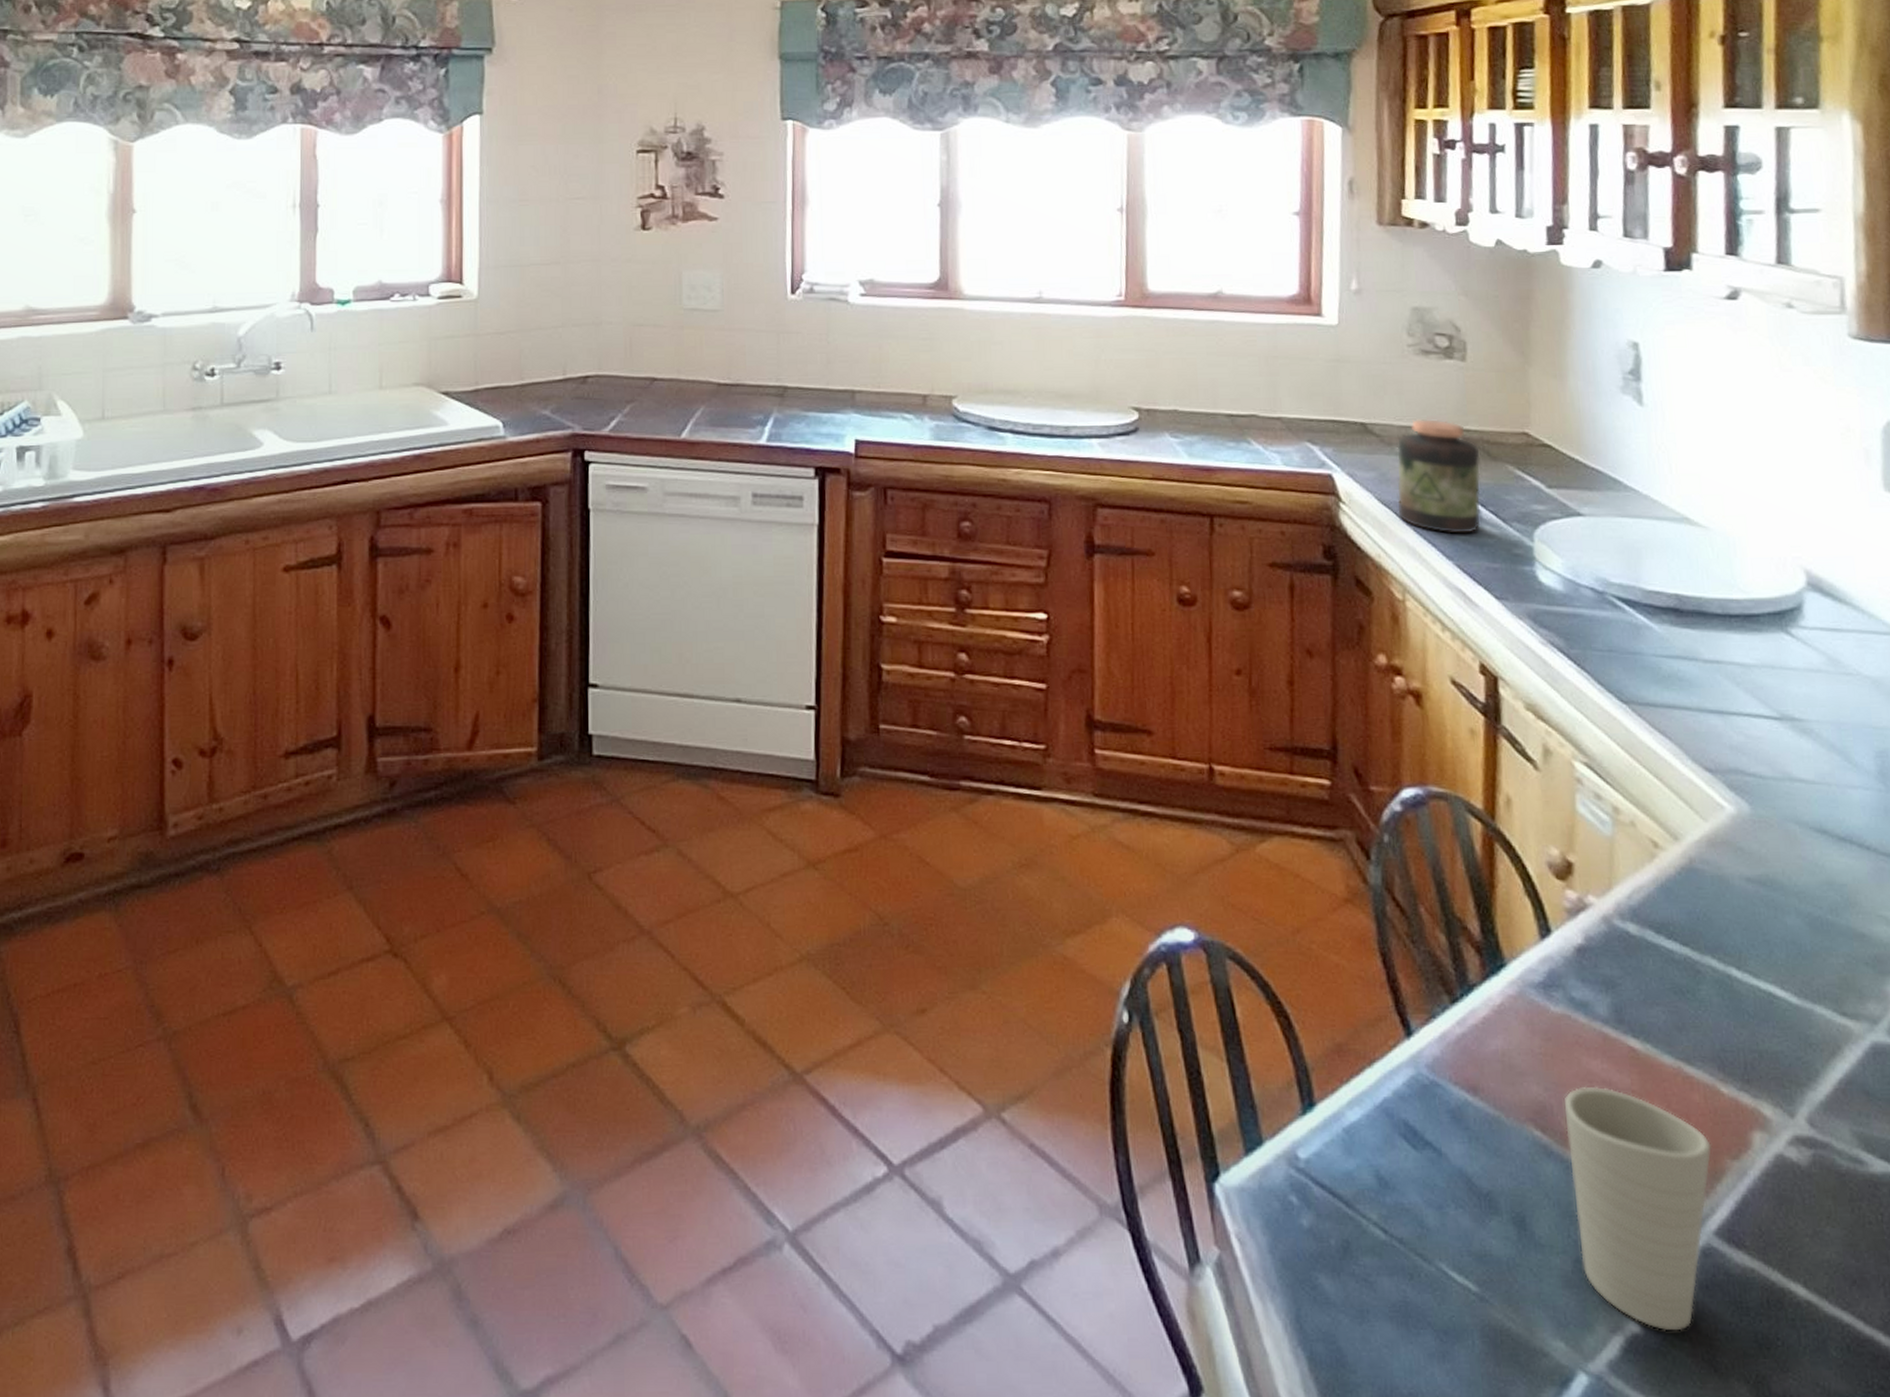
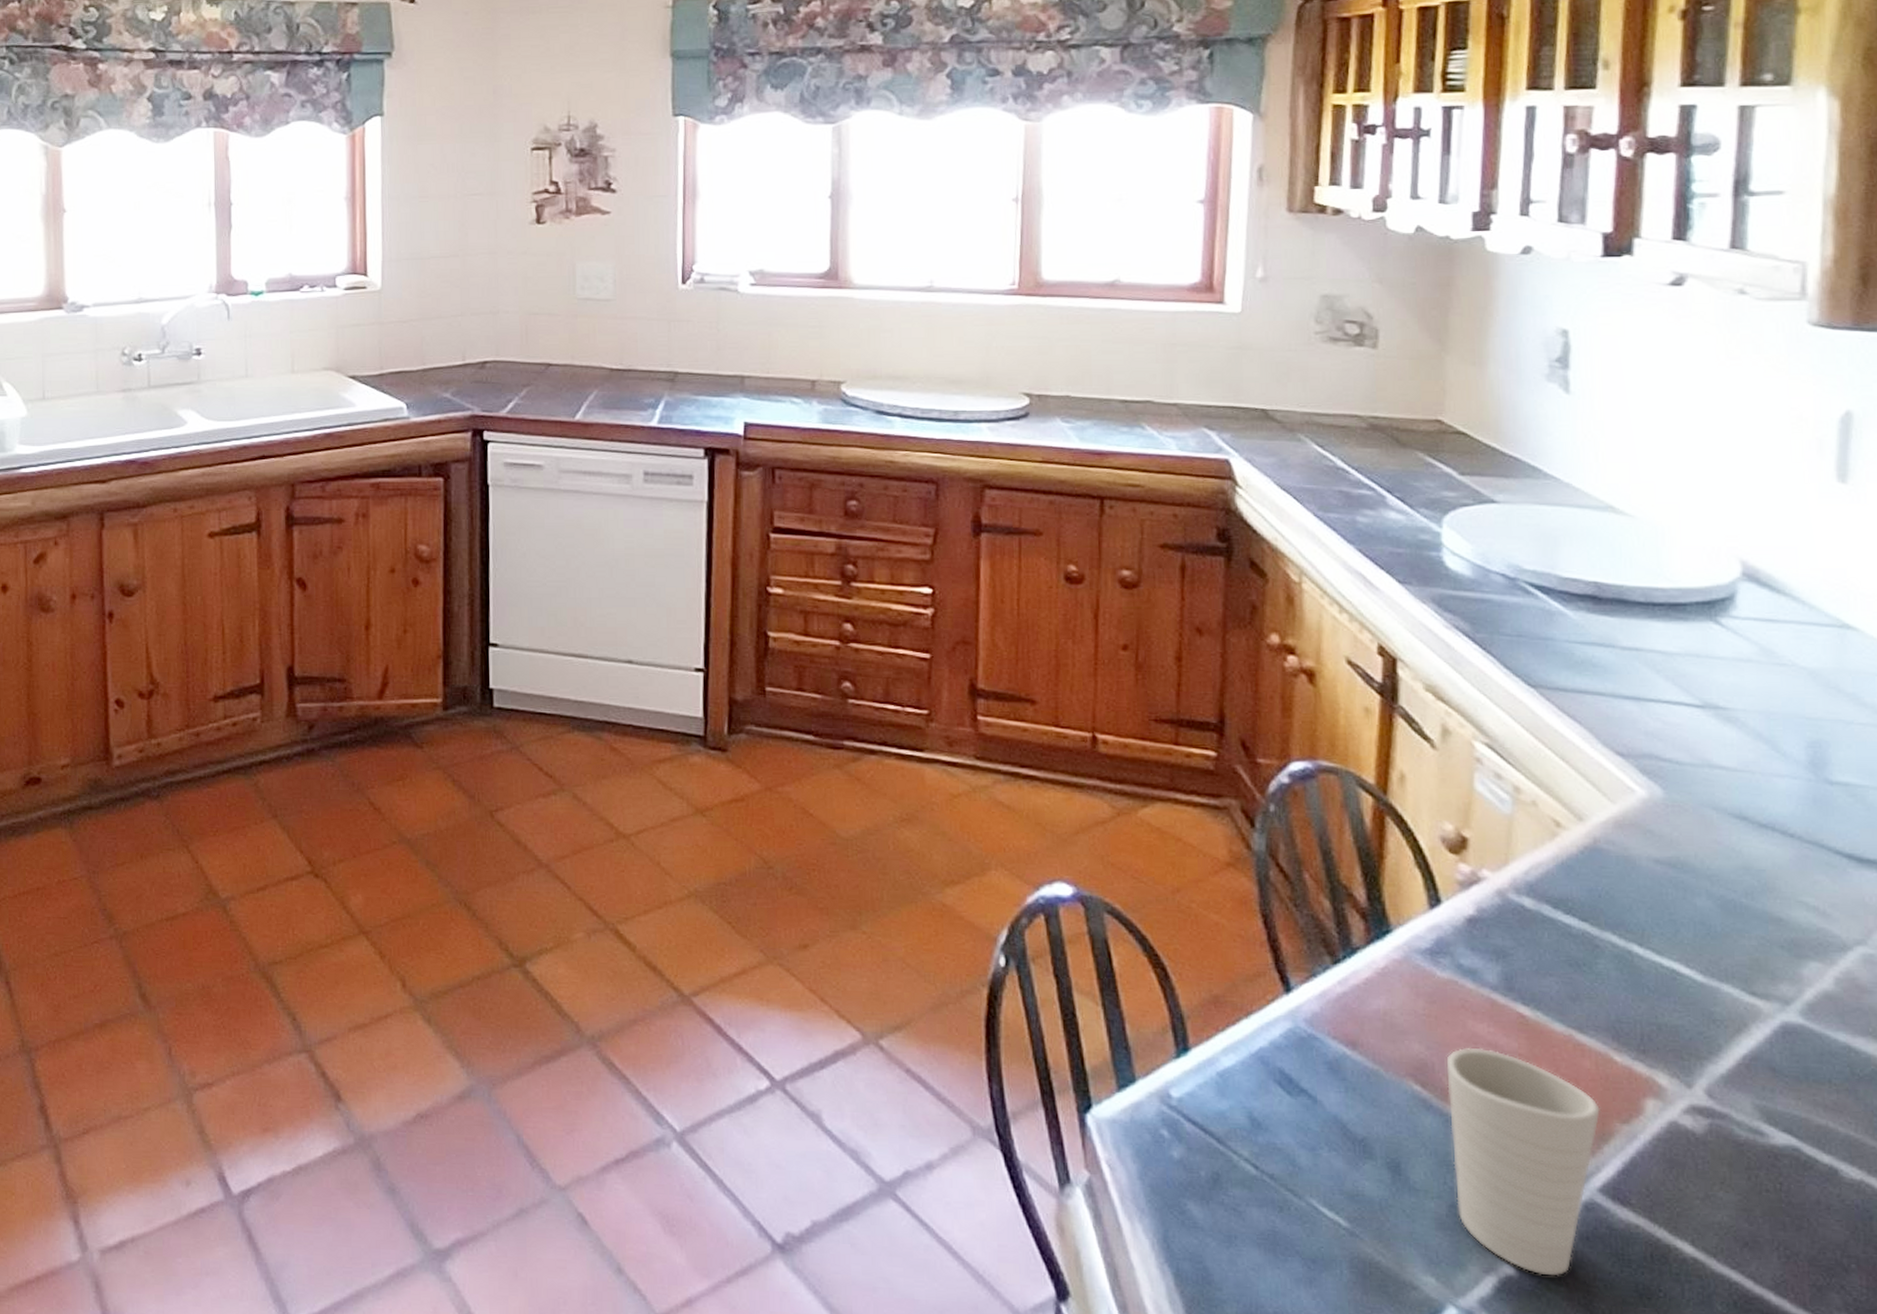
jar: present [1397,419,1481,534] -> none [1297,406,1388,519]

